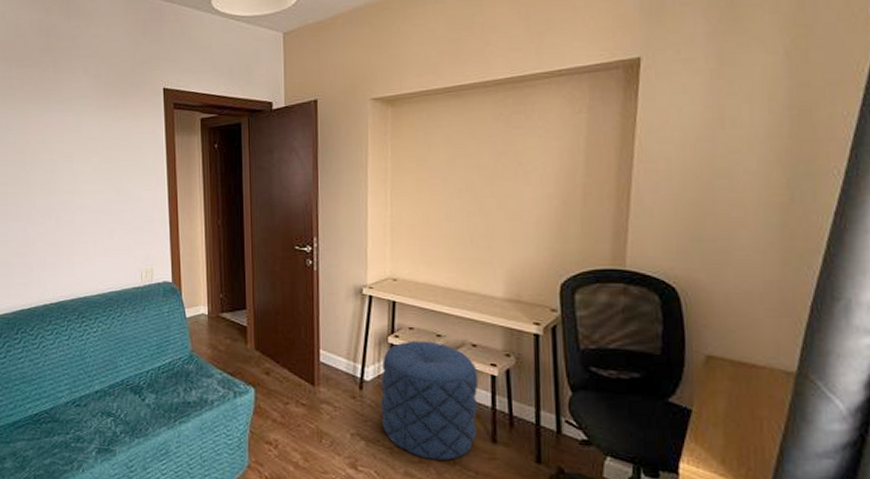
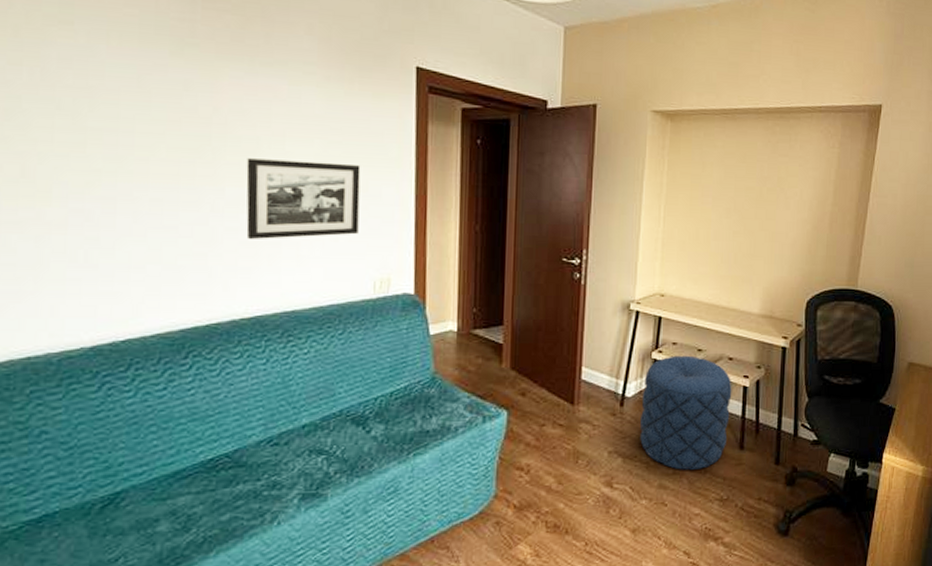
picture frame: none [48,175,127,241] -> present [246,158,361,240]

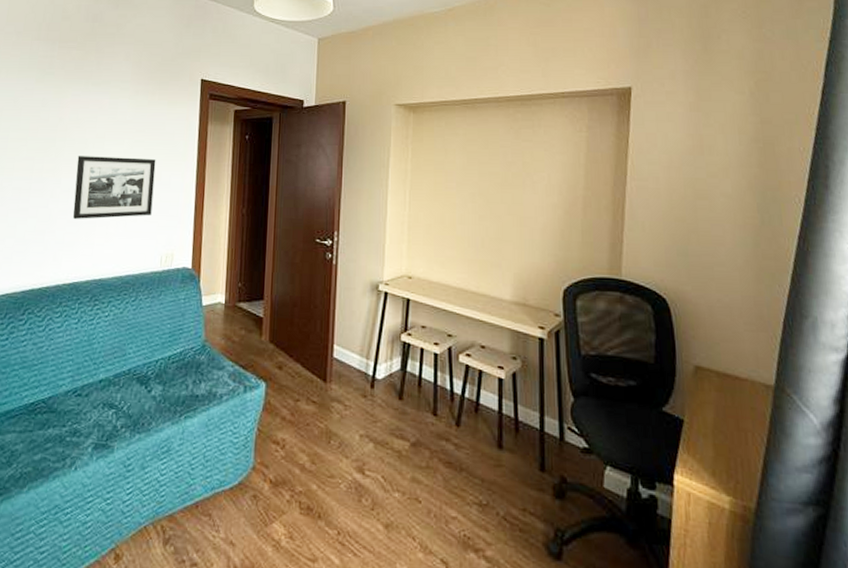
pouf: present [640,355,732,470] -> none [391,339,486,466]

